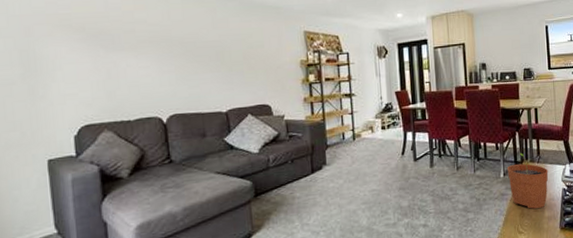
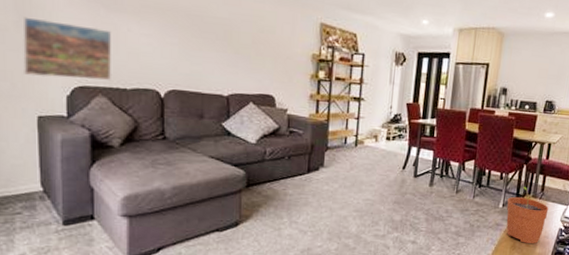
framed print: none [28,68,116,123] -> present [22,16,112,80]

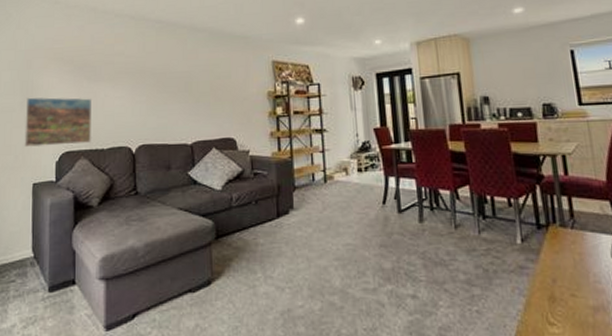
plant pot: present [506,186,549,243] -> none [525,212,590,292]

